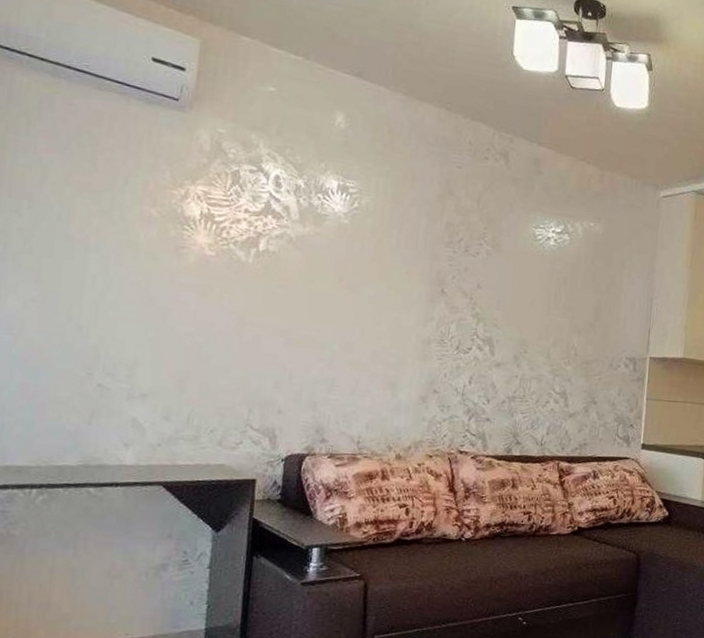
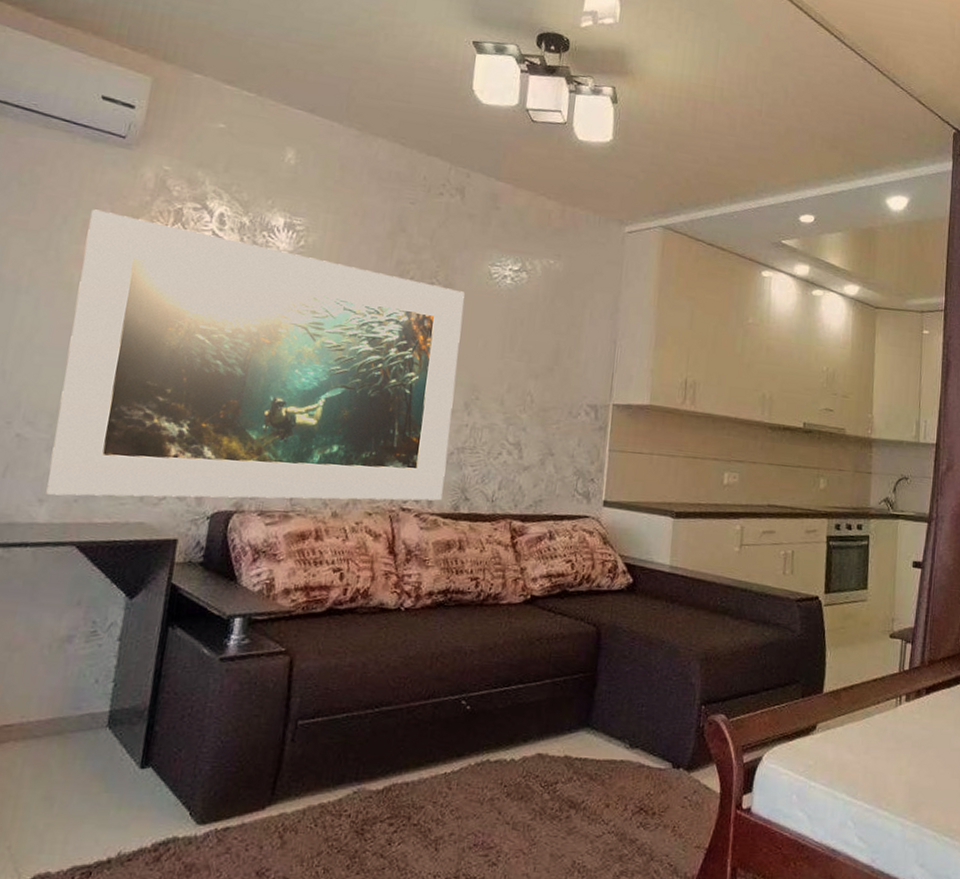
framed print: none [131,171,511,444] -> present [46,209,465,501]

